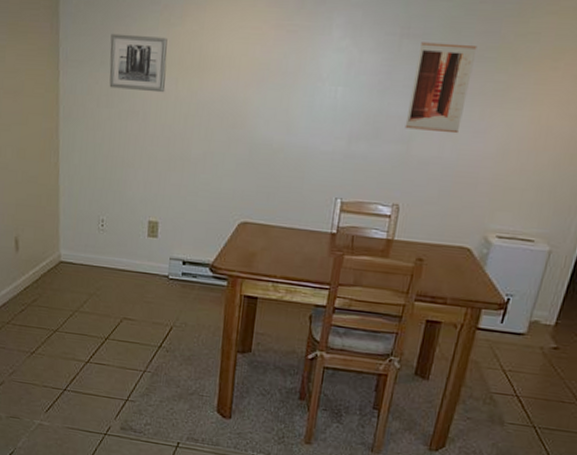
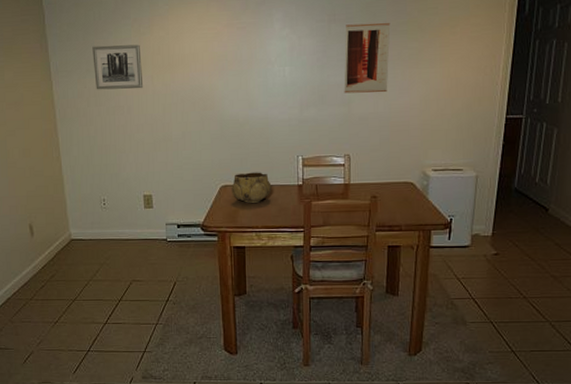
decorative bowl: none [251,210,300,248] -> present [231,172,272,203]

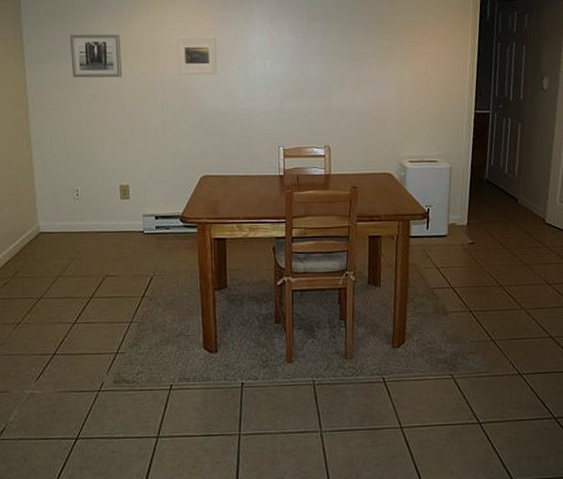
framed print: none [196,43,236,85] -> present [177,35,217,76]
decorative bowl: present [231,172,272,203] -> none [212,162,253,194]
wall art: present [344,23,391,94] -> none [323,22,366,87]

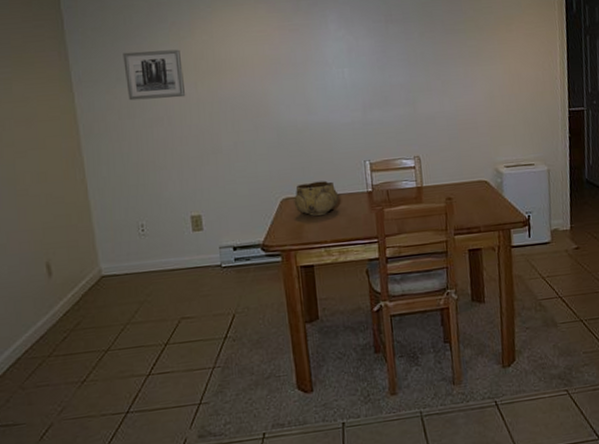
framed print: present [177,35,217,76] -> none [244,45,291,90]
decorative bowl: none [212,162,253,194] -> present [294,180,339,216]

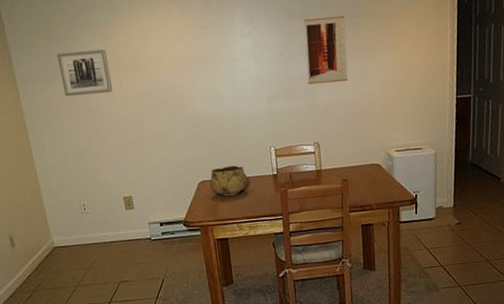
wall art: none [403,22,452,94] -> present [303,16,348,85]

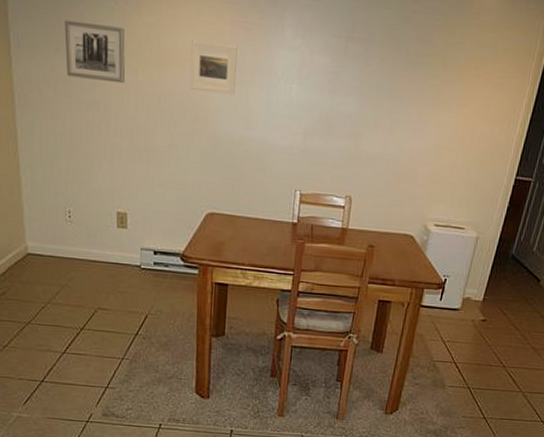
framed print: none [161,43,204,85] -> present [190,39,238,95]
decorative bowl: present [209,165,249,196] -> none [218,201,264,237]
wall art: present [303,16,348,85] -> none [353,46,413,132]

